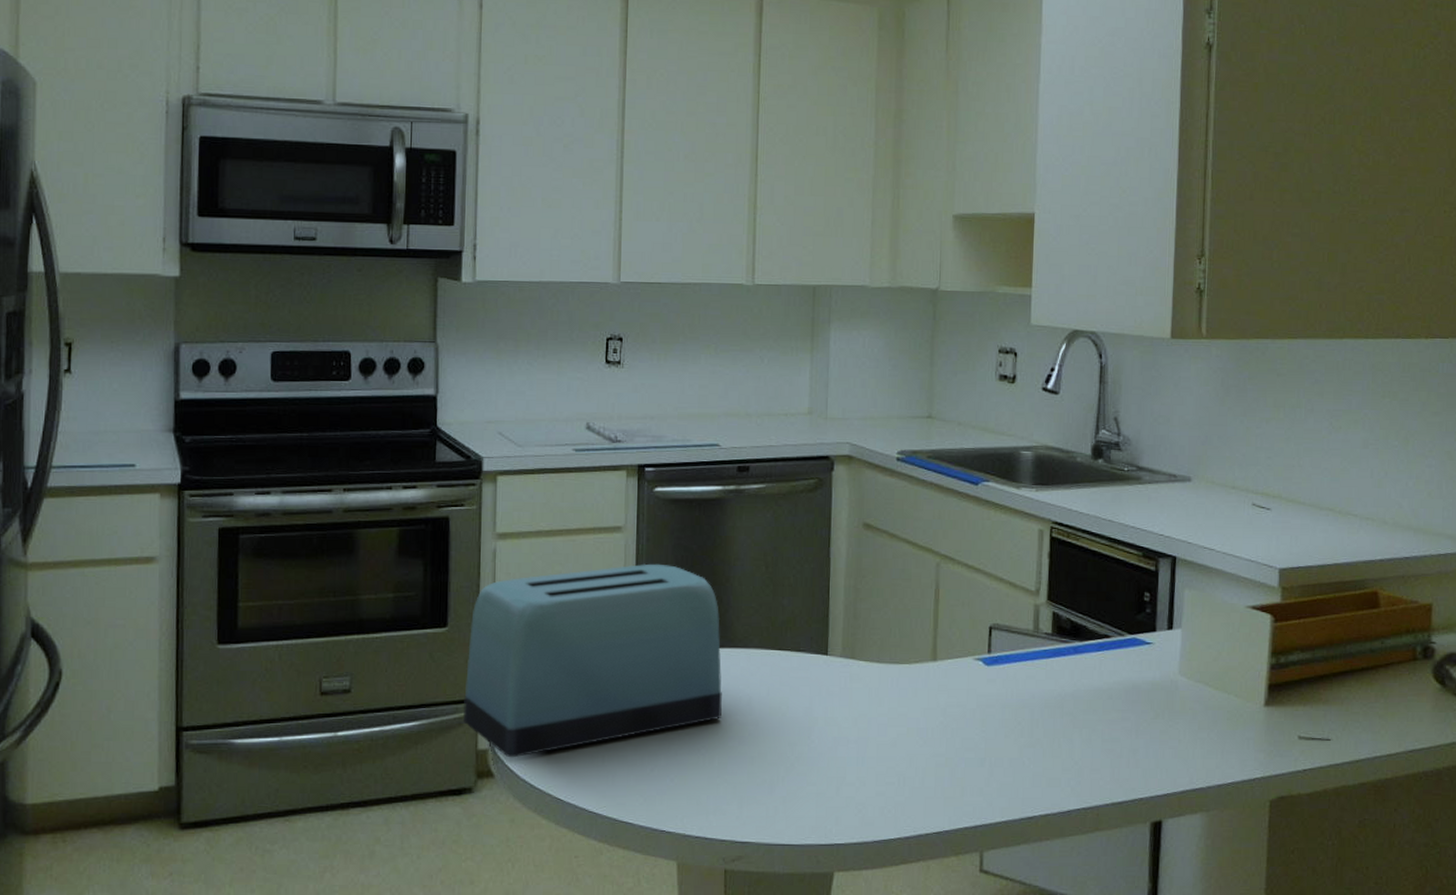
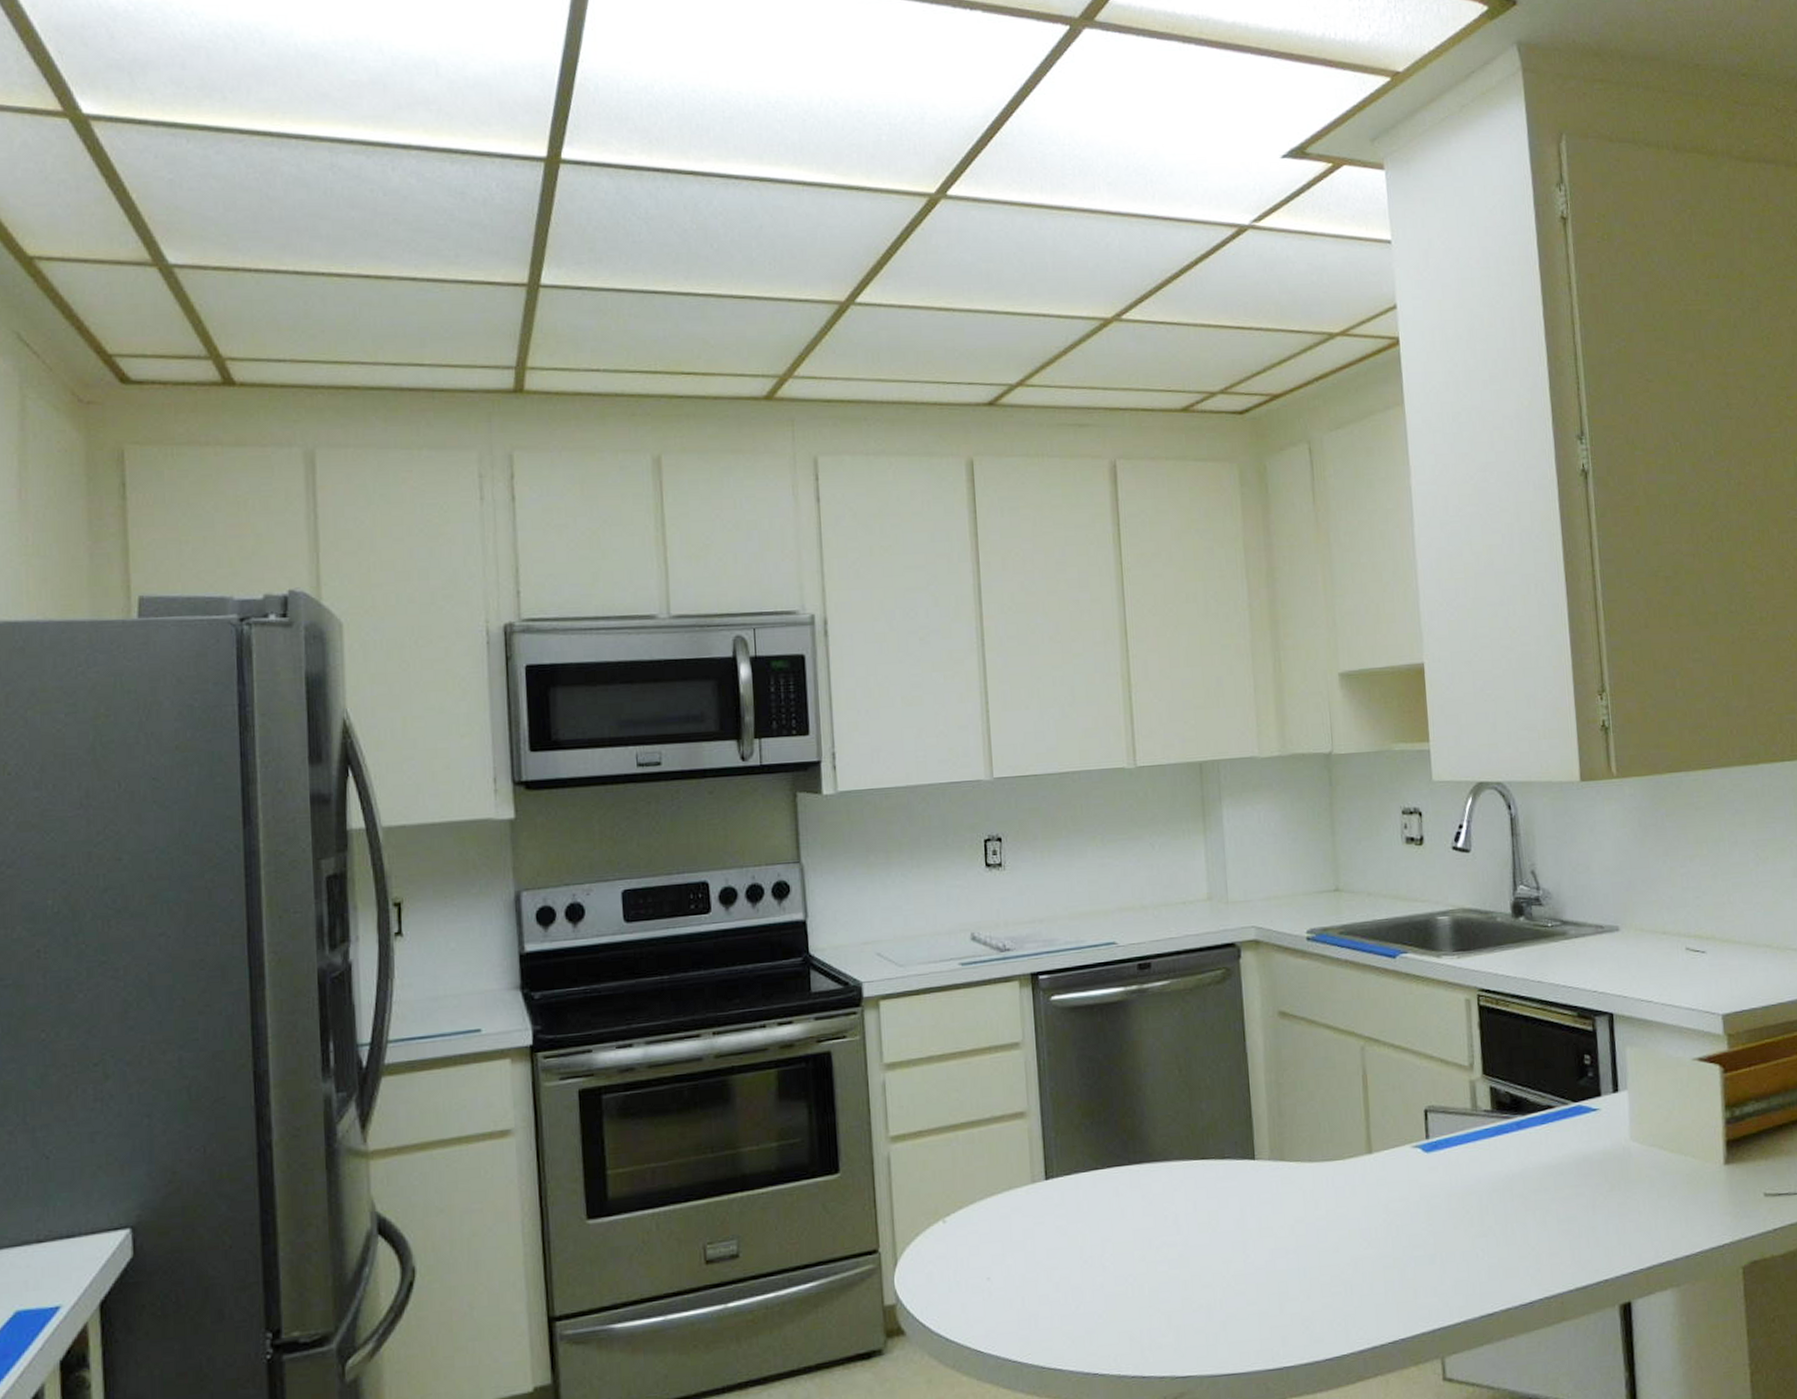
toaster: present [462,563,722,758] -> none [864,1078,1147,1312]

